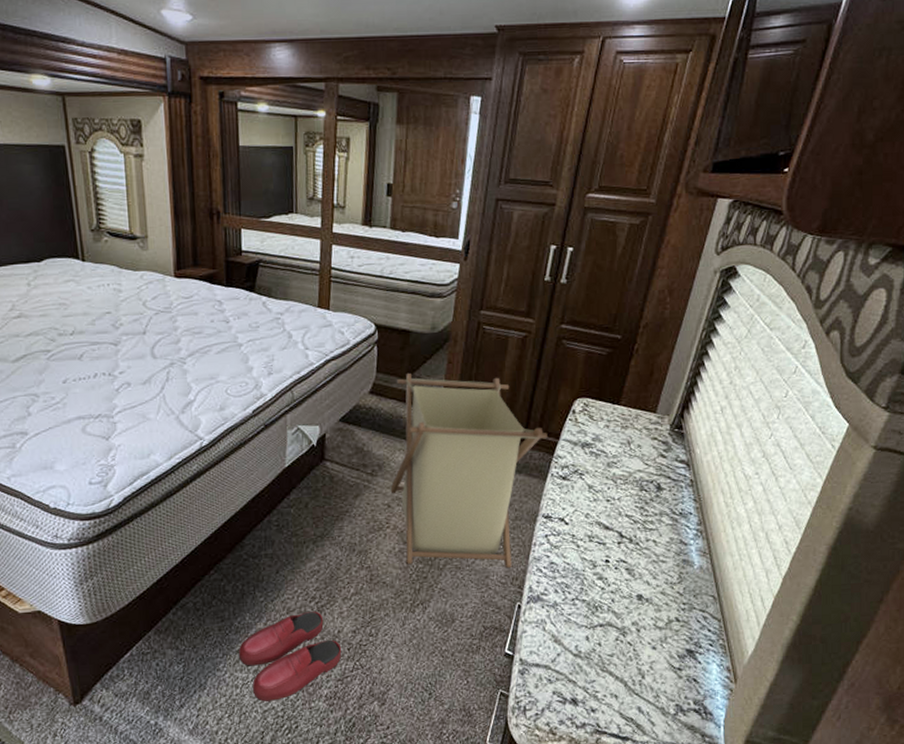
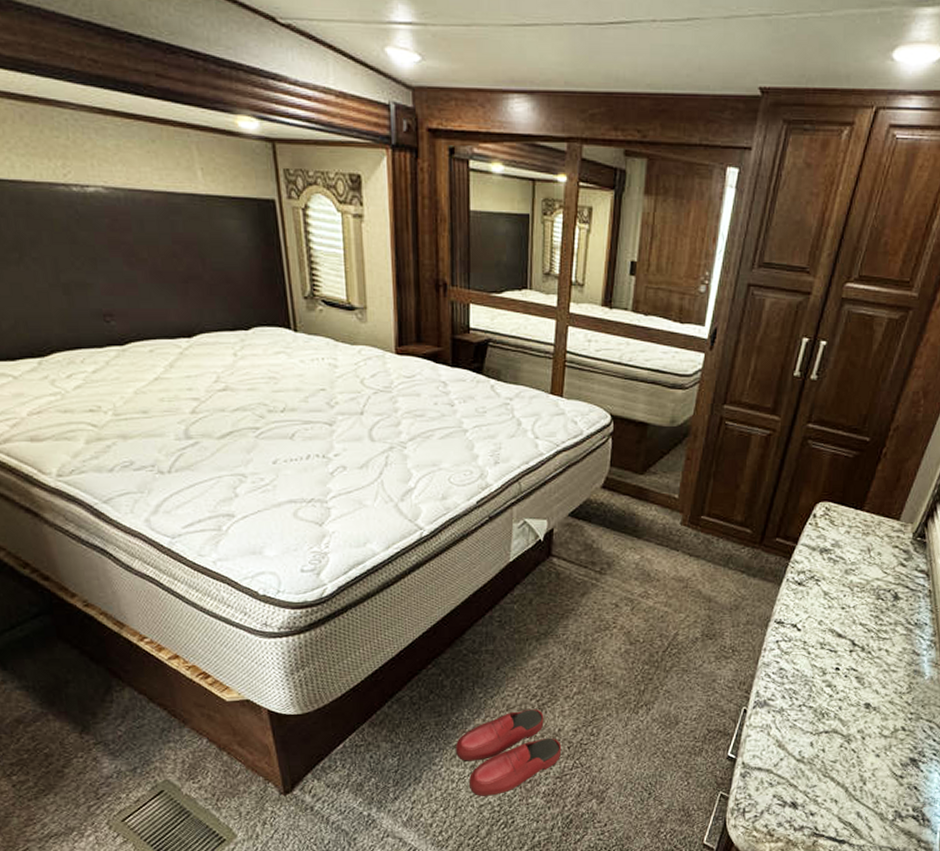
laundry basket: present [391,372,548,569] -> none [620,468,786,673]

